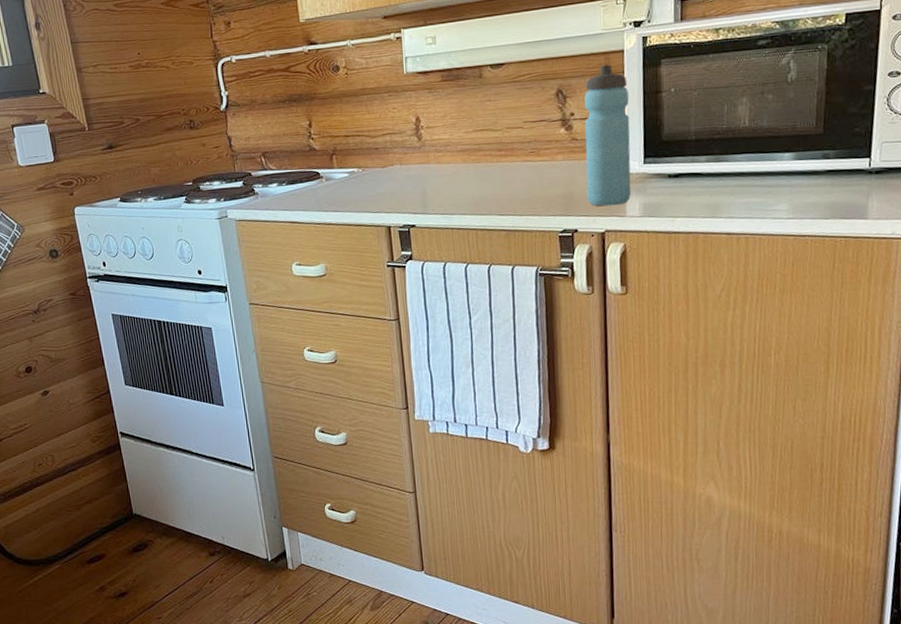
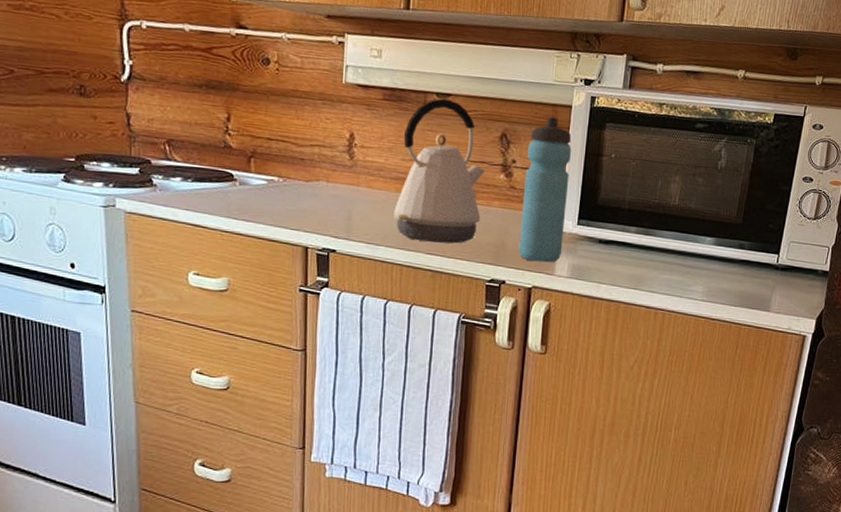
kettle: none [463,68,546,205] -> present [392,98,484,244]

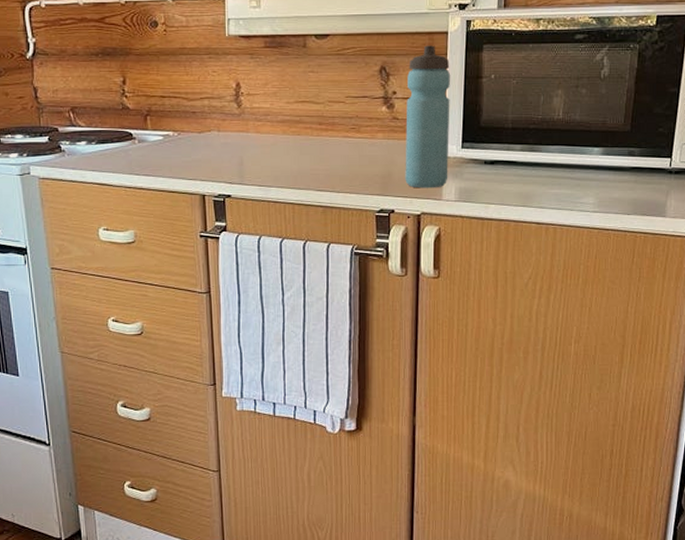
kettle: present [392,98,484,244] -> none [281,39,366,179]

